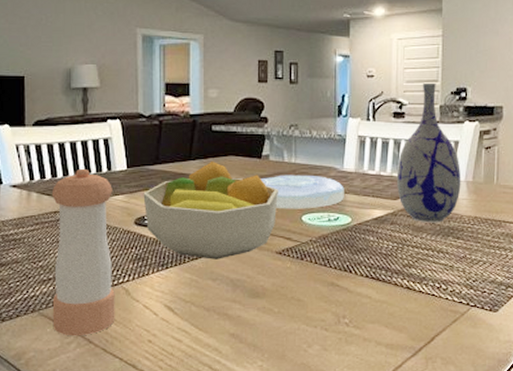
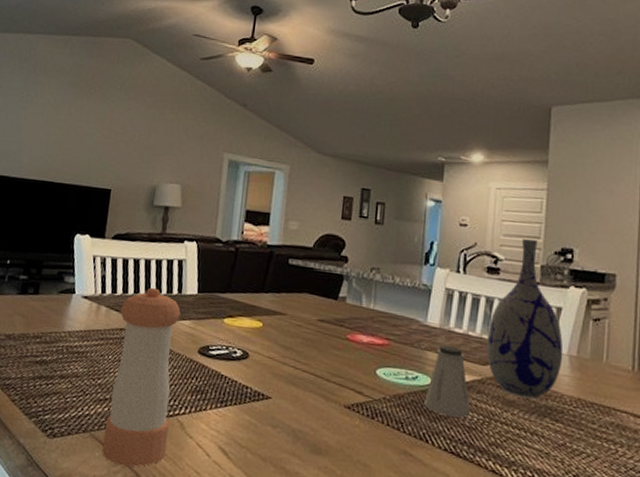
fruit bowl: present [143,162,278,260] -> none [210,297,353,405]
plate: present [260,175,344,209] -> none [334,320,426,363]
saltshaker: none [346,186,387,247] -> present [424,345,471,418]

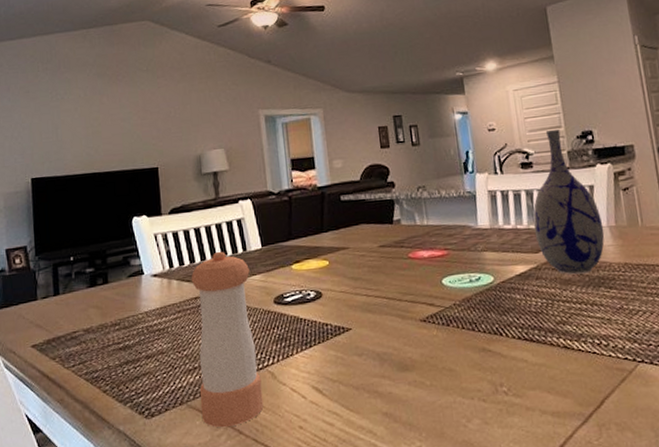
saltshaker: present [424,345,471,418] -> none [491,242,535,307]

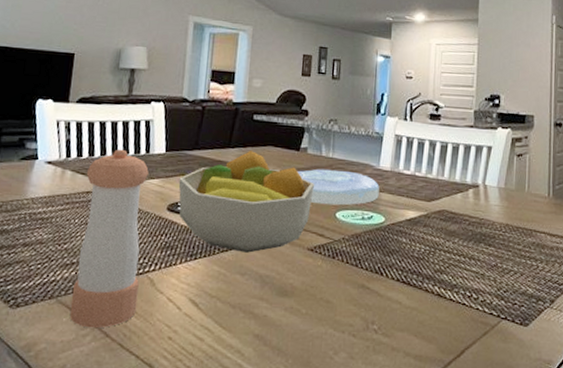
fruit bowl: none [279,232,416,334] -> present [178,151,314,253]
plate: none [394,235,483,274] -> present [297,168,379,206]
vase: present [533,130,605,275] -> none [430,88,494,228]

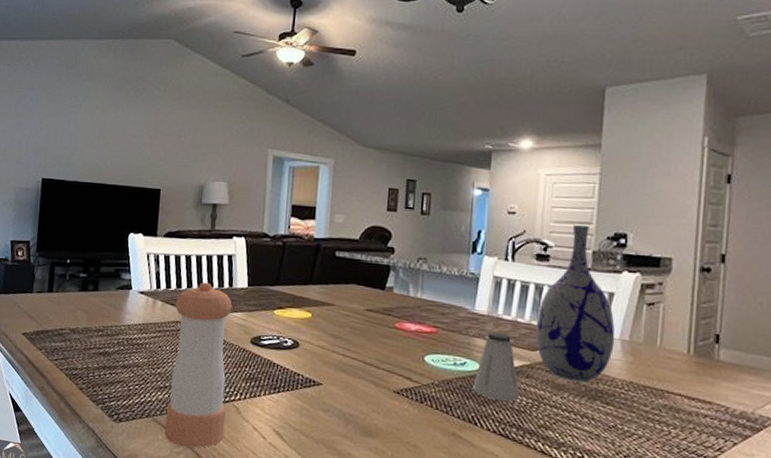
fruit bowl: present [178,151,314,253] -> none [261,288,401,391]
plate: present [297,168,379,206] -> none [382,309,474,349]
saltshaker: none [378,186,419,250] -> present [472,331,520,401]
vase: none [430,88,494,228] -> present [535,225,615,384]

